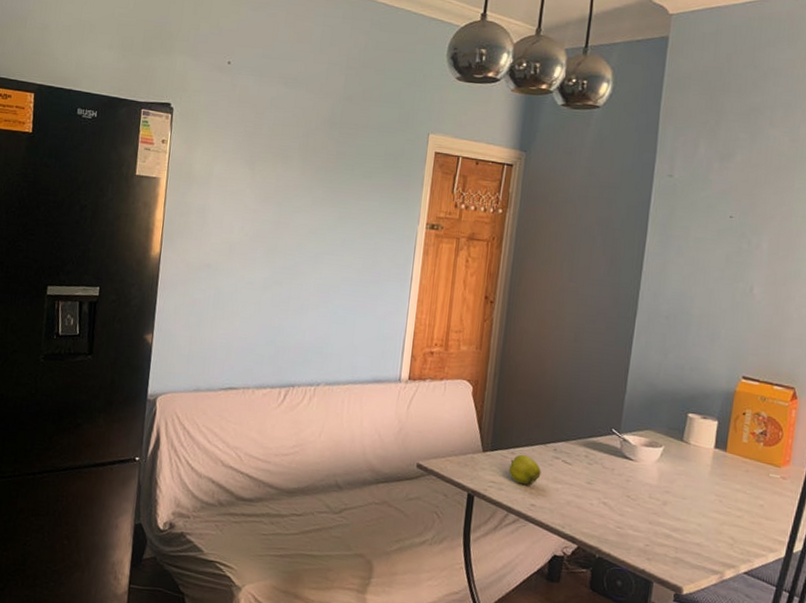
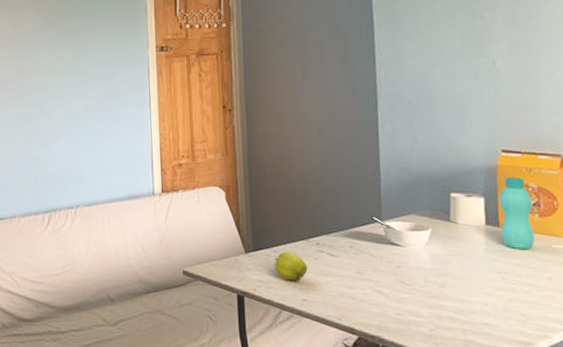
bottle: none [727,403,761,476] -> present [499,177,535,249]

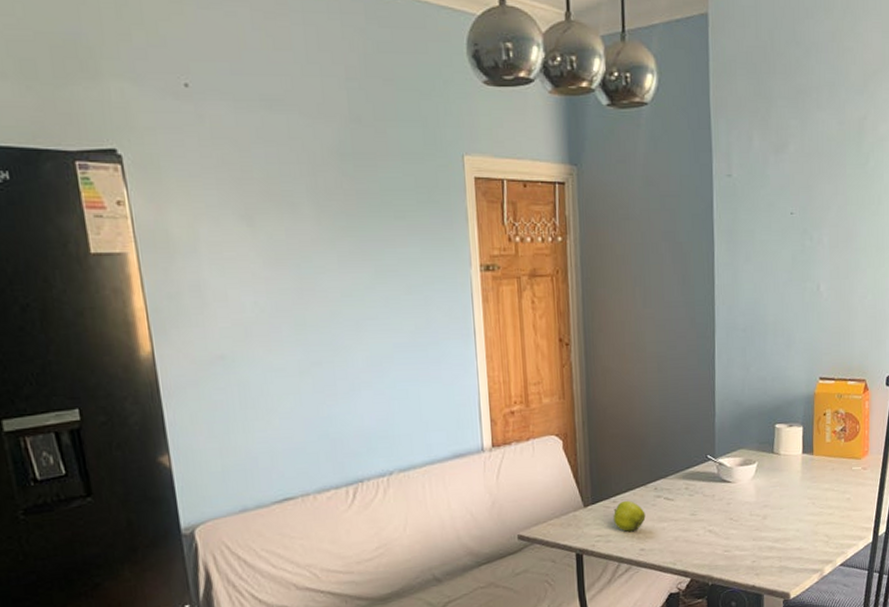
bottle: present [499,177,535,249] -> none [814,404,840,474]

